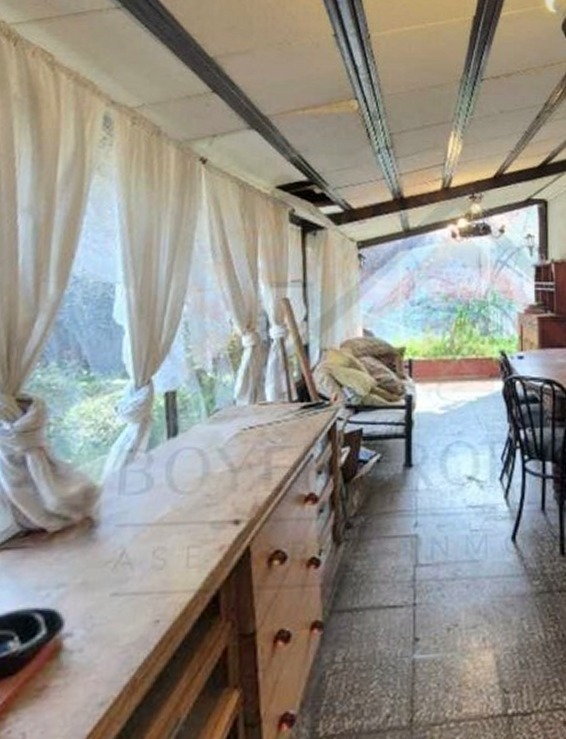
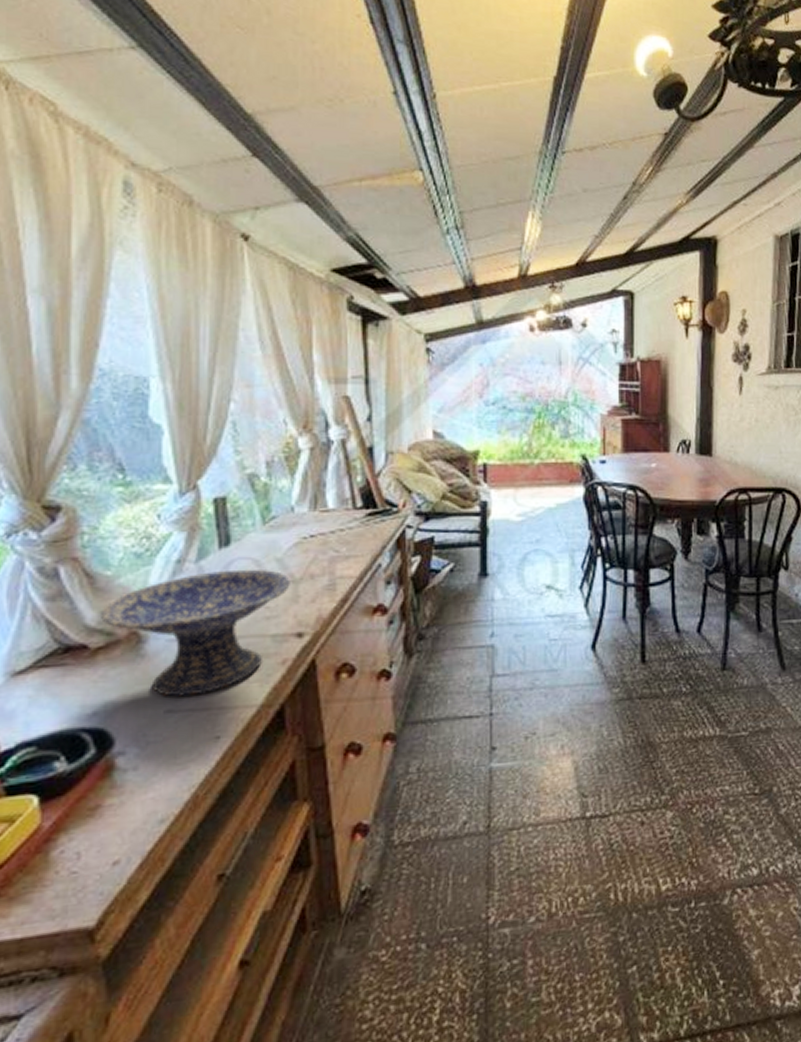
decorative bowl: none [60,458,230,580] -> present [101,569,290,697]

